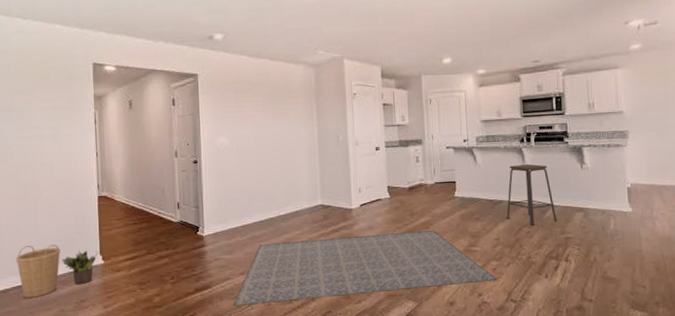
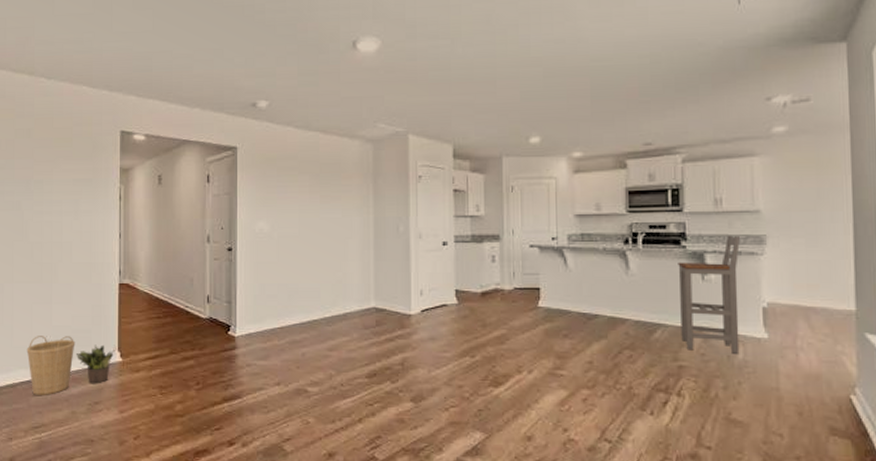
area rug: present [233,230,497,306] -> none [266,346,588,422]
bar stool: present [506,164,557,226] -> none [603,271,668,348]
bar stool: none [562,131,611,226] -> present [678,235,740,354]

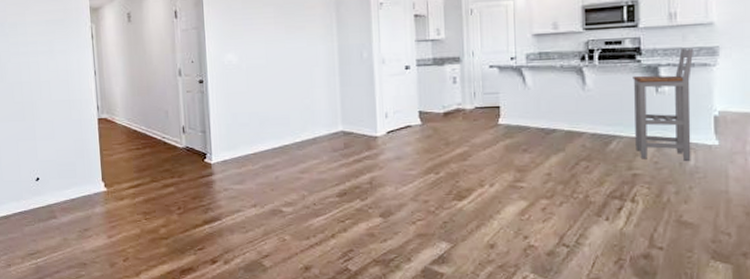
basket: present [26,336,75,396] -> none [16,169,62,226]
potted plant: present [77,344,115,383] -> none [63,176,100,212]

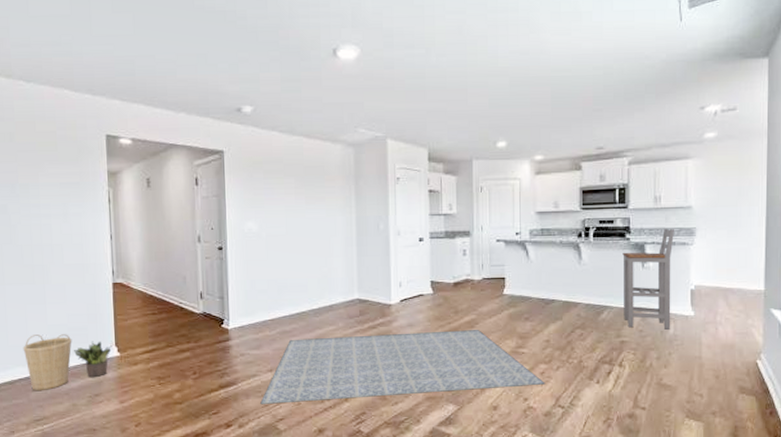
basket: none [16,169,62,226] -> present [23,334,72,392]
potted plant: none [63,176,100,212] -> present [74,340,113,377]
area rug: none [245,163,547,240] -> present [260,330,545,404]

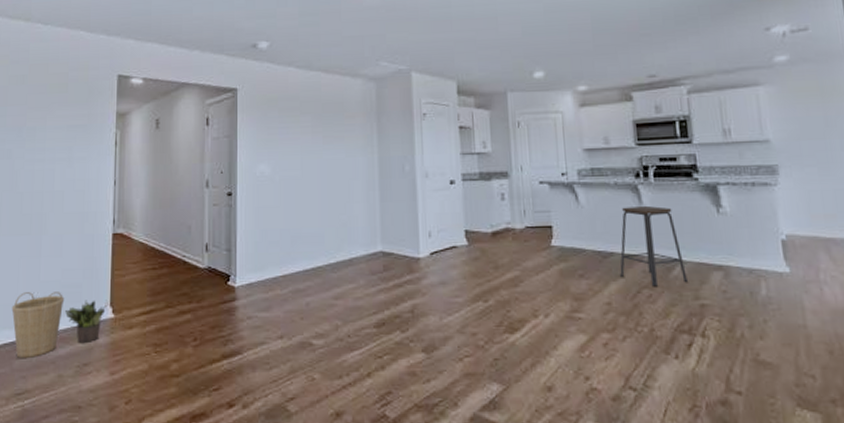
area rug: present [260,330,545,404] -> none [268,289,610,379]
bar stool: none [559,261,612,328] -> present [620,205,687,287]
bar stool: present [622,228,674,330] -> none [691,166,762,290]

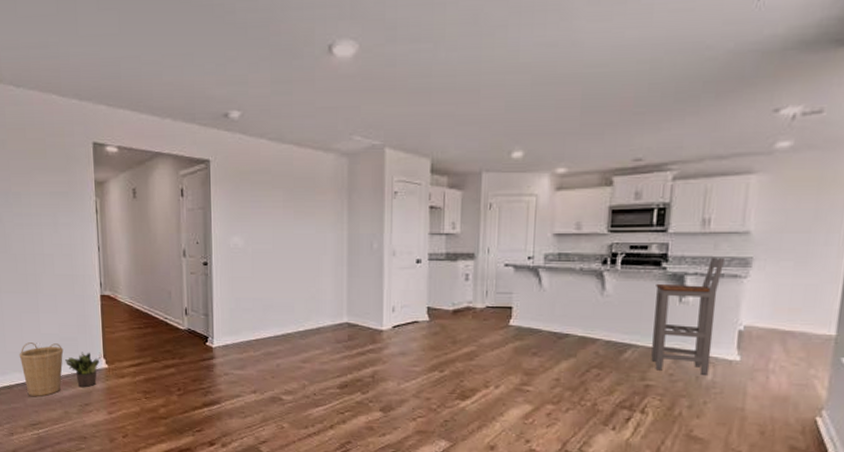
bar stool: present [620,205,687,287] -> none [572,291,637,367]
bar stool: none [691,166,762,290] -> present [651,257,724,375]

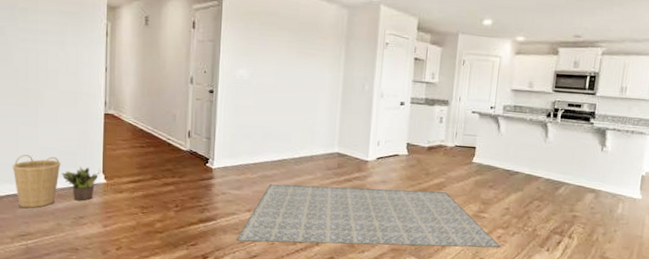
area rug: none [243,361,551,427] -> present [236,184,501,248]
bar stool: present [651,257,724,375] -> none [578,117,635,209]

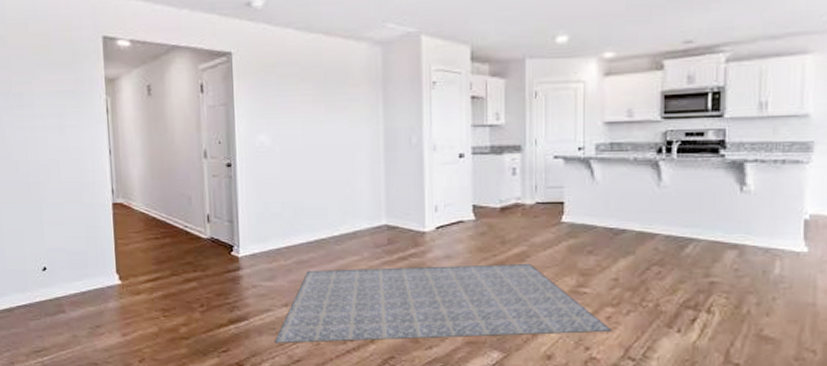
basket: present [12,155,61,209] -> none [20,259,71,320]
potted plant: present [62,166,100,201] -> none [73,267,114,306]

